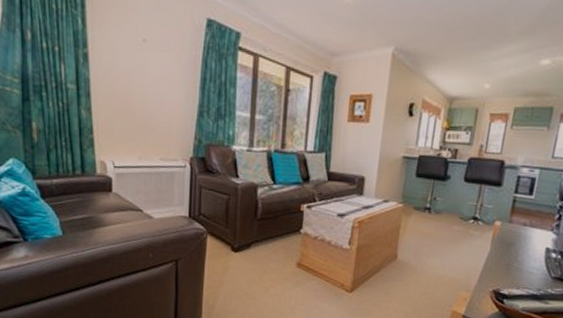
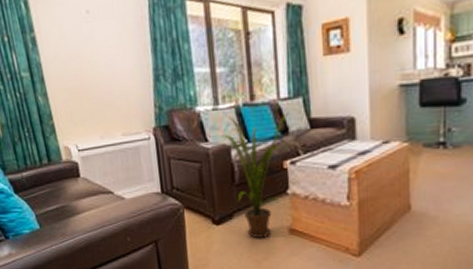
house plant: none [251,157,312,268] -> present [221,111,289,238]

